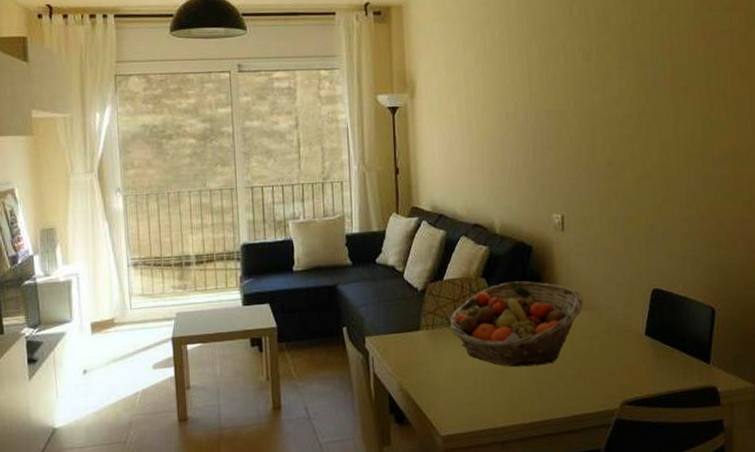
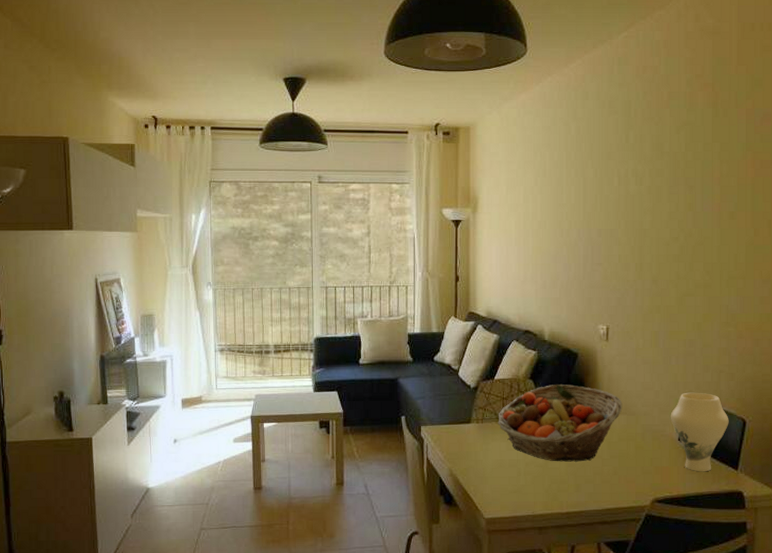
vase: none [635,281,697,368] -> present [670,392,729,472]

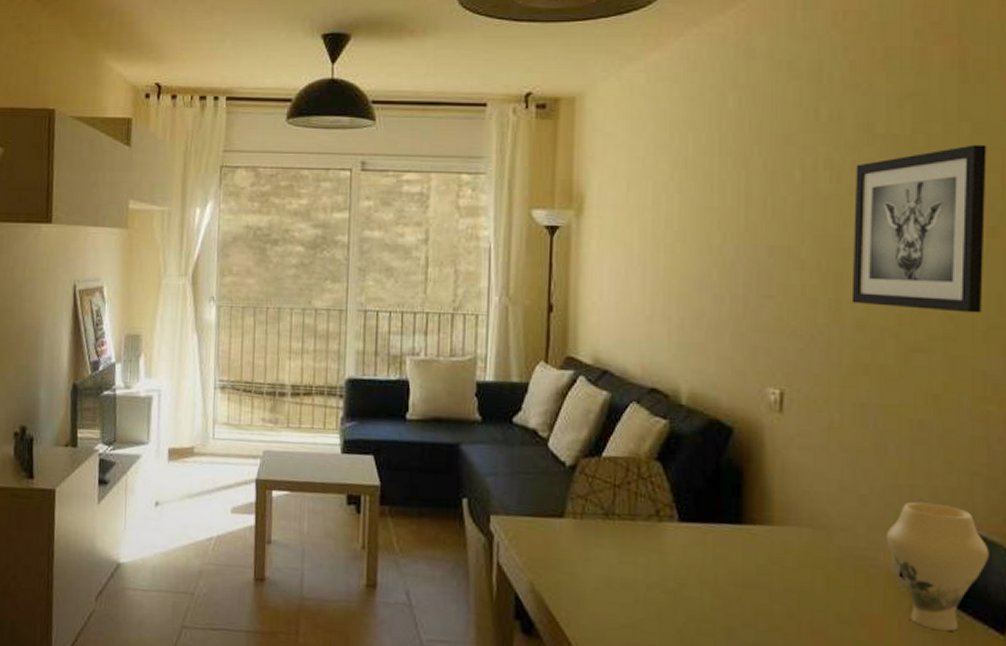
fruit basket: present [498,384,623,462] -> none [605,471,805,593]
wall art: none [649,158,729,269] -> present [851,144,987,313]

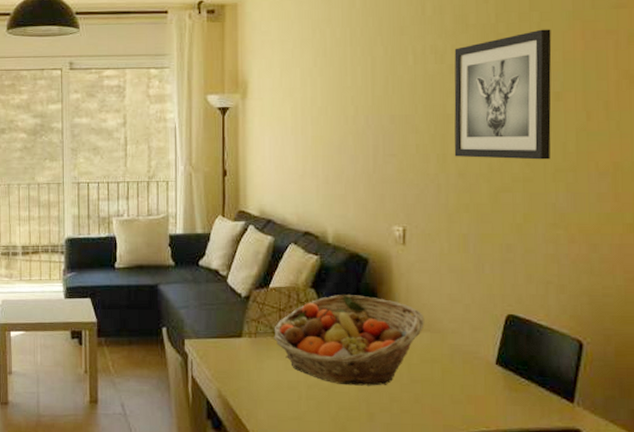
fruit basket: none [605,471,805,593] -> present [274,295,425,386]
vase: present [886,501,989,632] -> none [485,307,561,404]

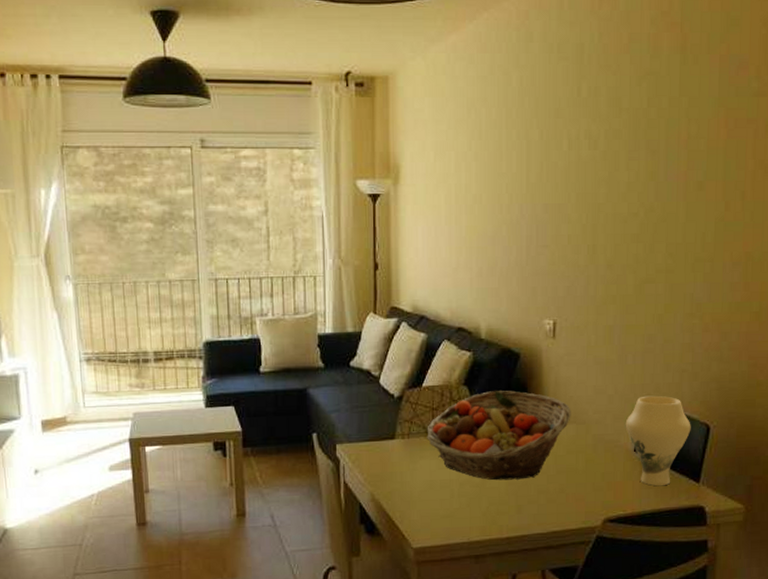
wall art: present [454,29,552,160] -> none [603,116,698,250]
vase: none [485,307,561,404] -> present [625,395,691,486]

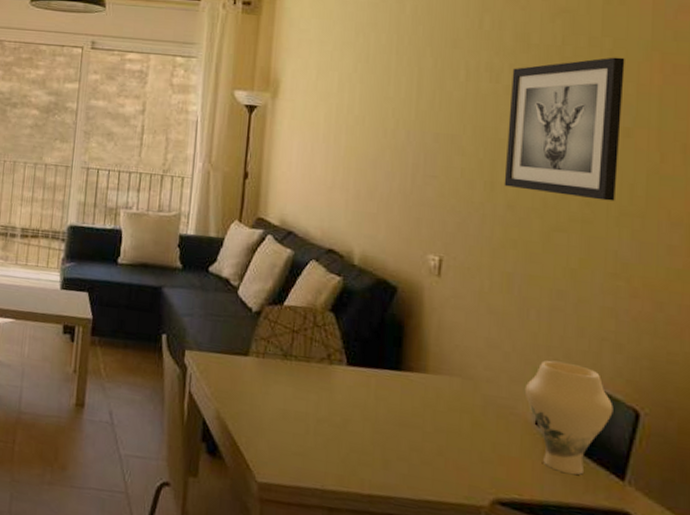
fruit basket: present [427,390,571,481] -> none [284,322,456,431]
wall art: none [603,116,698,250] -> present [504,57,625,202]

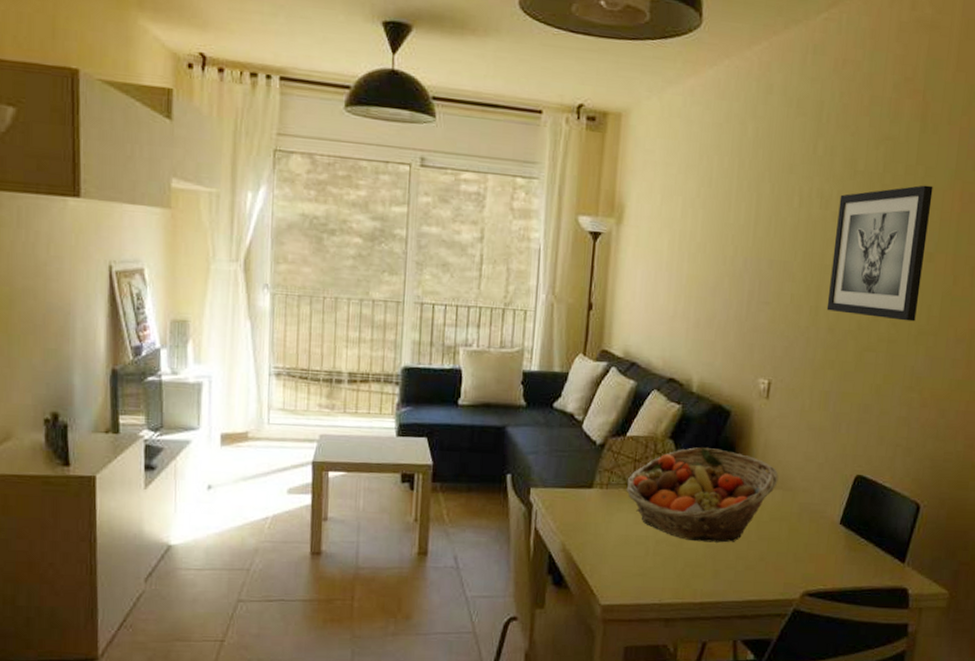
fruit basket: none [284,322,456,431] -> present [626,447,779,543]
vase: present [524,360,613,475] -> none [833,467,901,563]

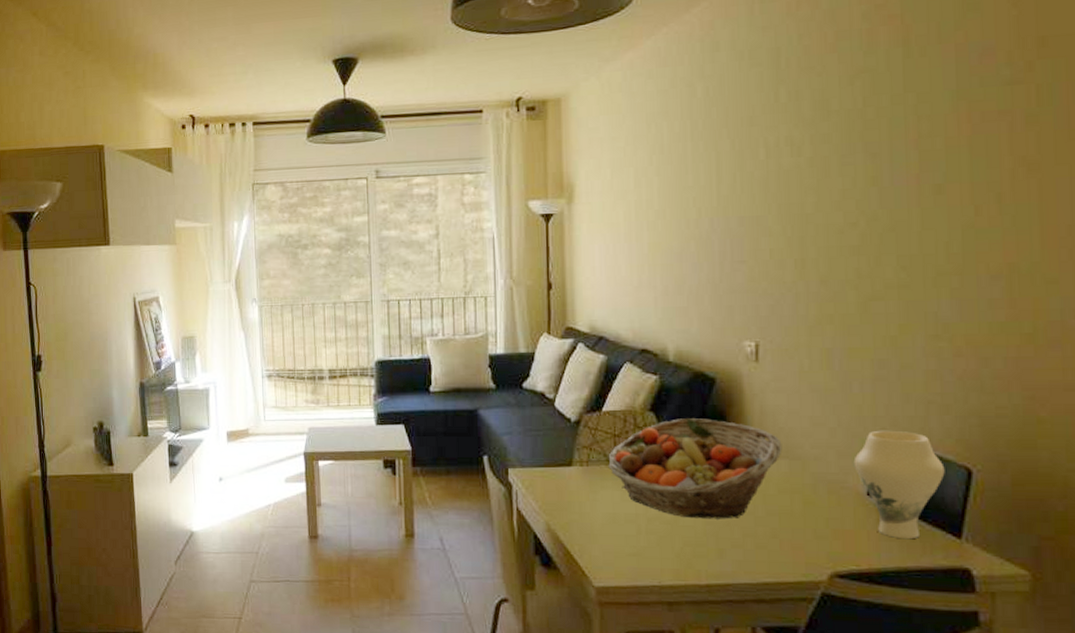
wall art: present [826,185,933,322] -> none [814,112,932,263]
vase: none [833,467,901,563] -> present [853,430,945,540]

